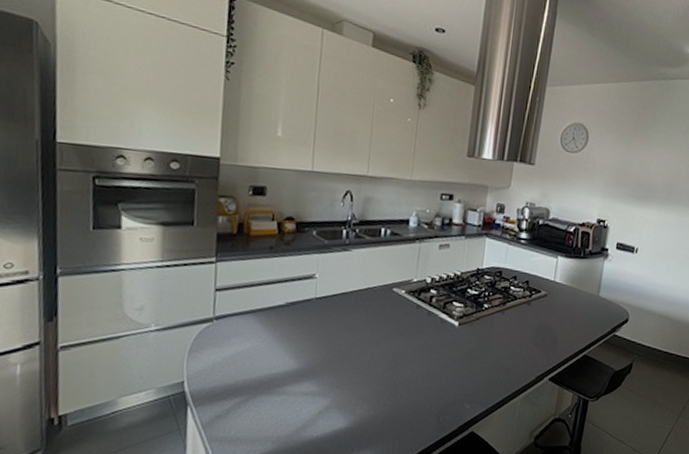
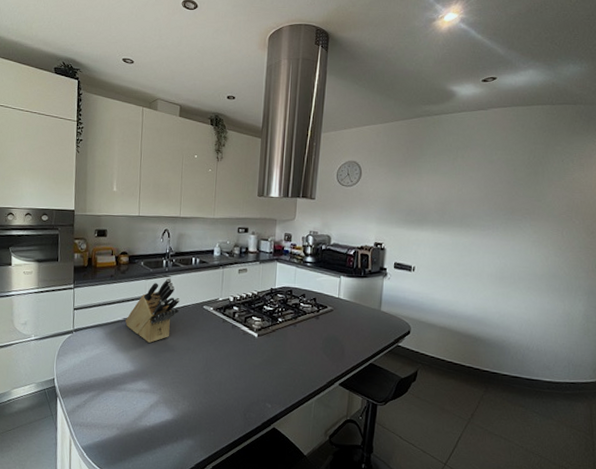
knife block: none [288,251,364,334] -> present [125,277,181,343]

